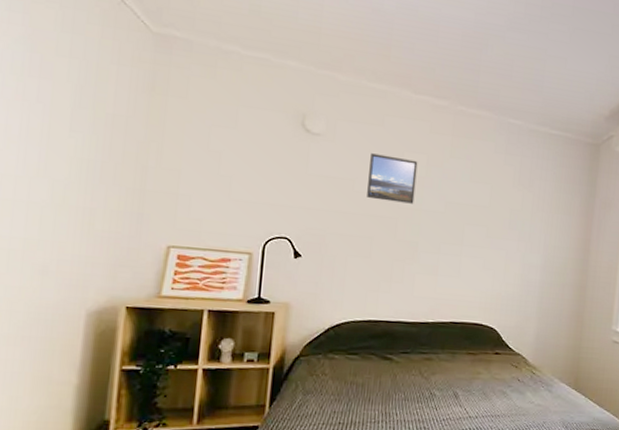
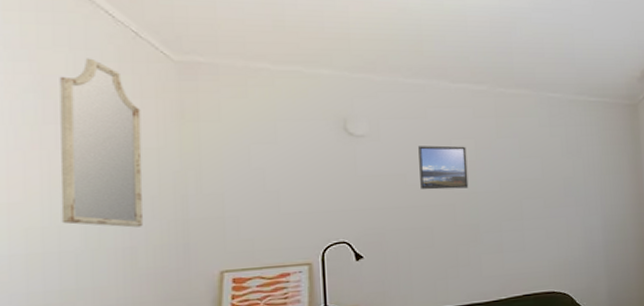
home mirror: none [33,18,116,191] -> present [59,58,144,228]

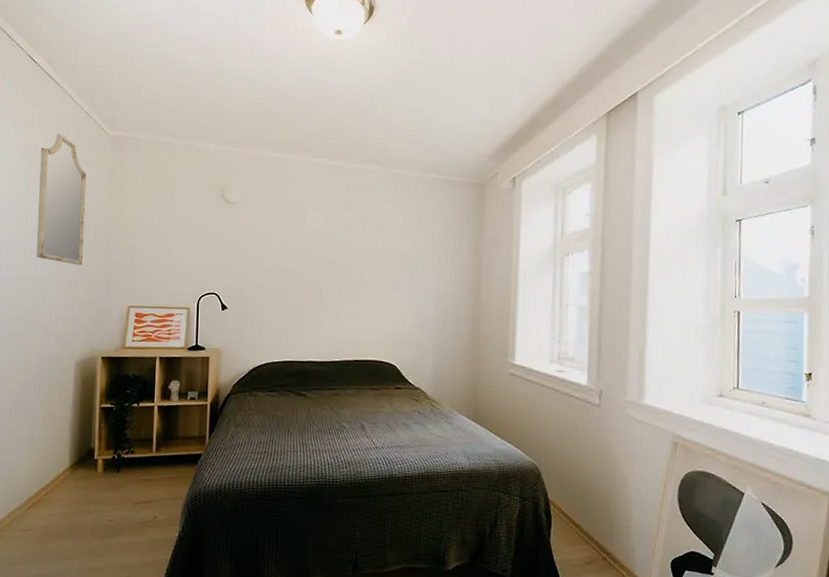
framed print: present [418,145,469,190] -> none [277,214,318,256]

